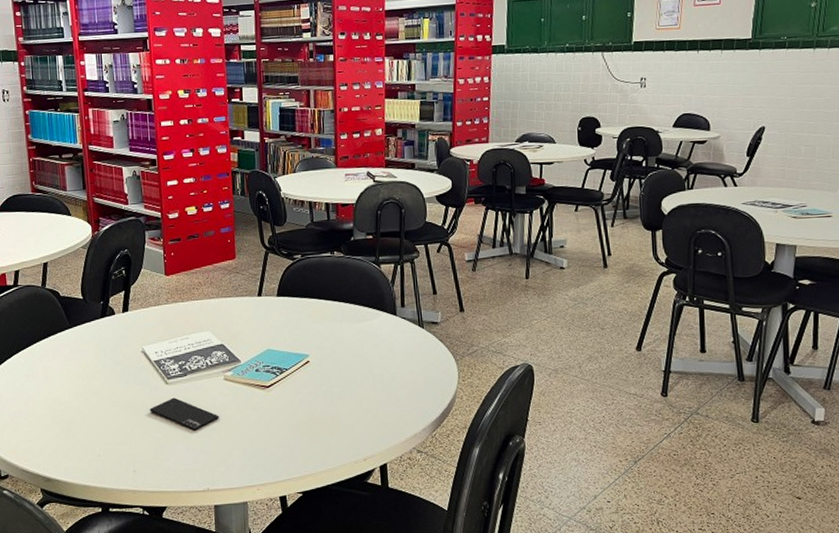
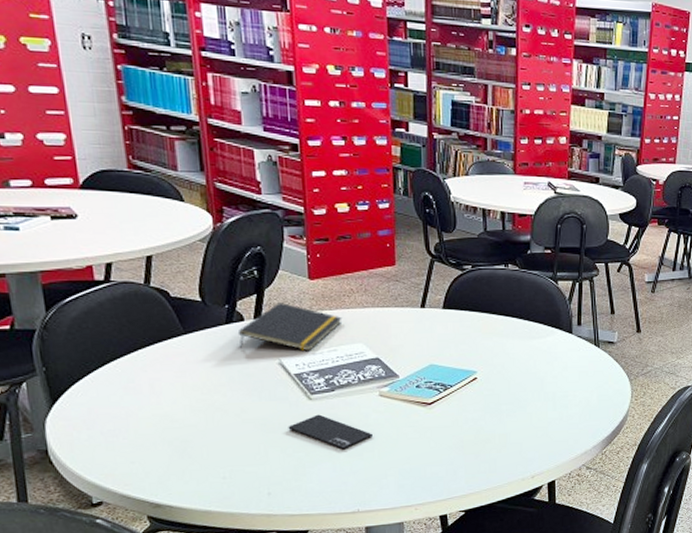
notepad: none [110,297,193,340] -> present [237,303,342,352]

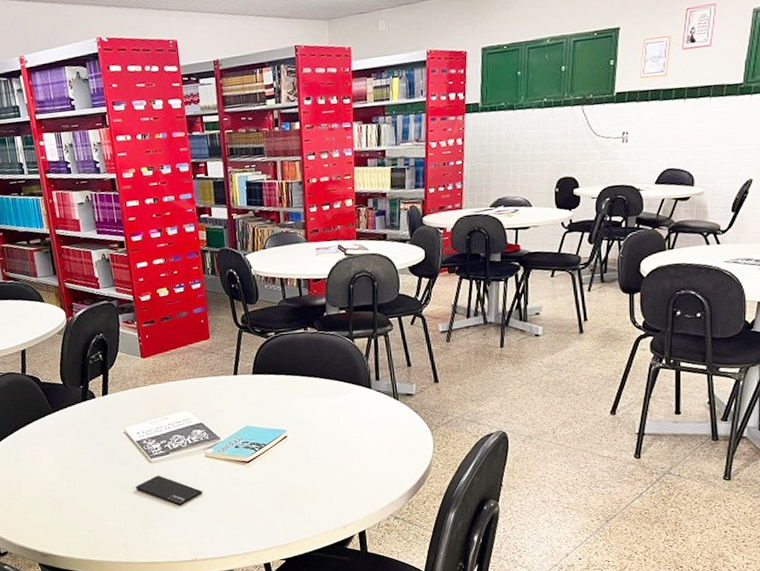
notepad: present [237,303,342,352] -> none [91,380,170,422]

